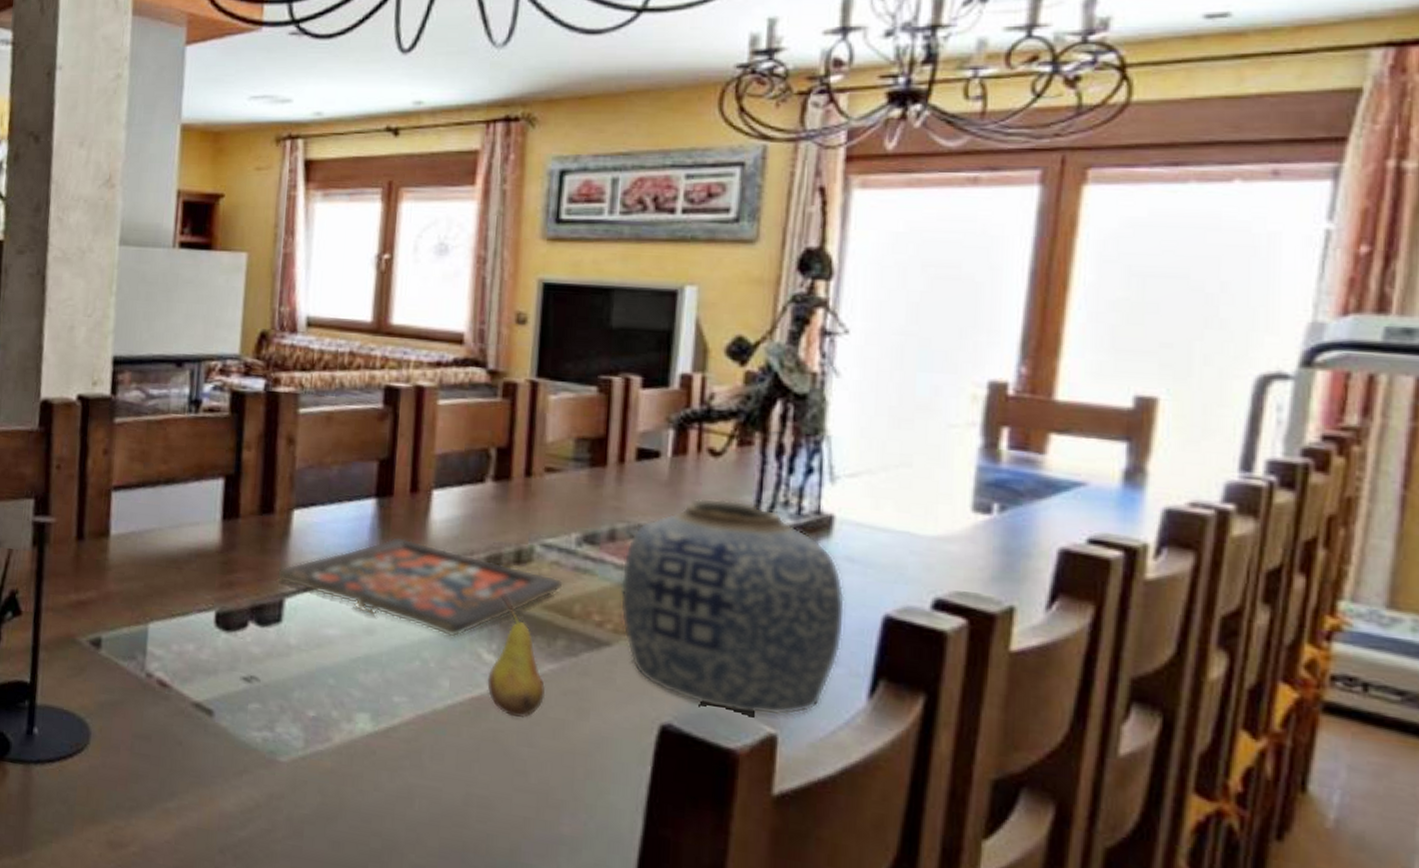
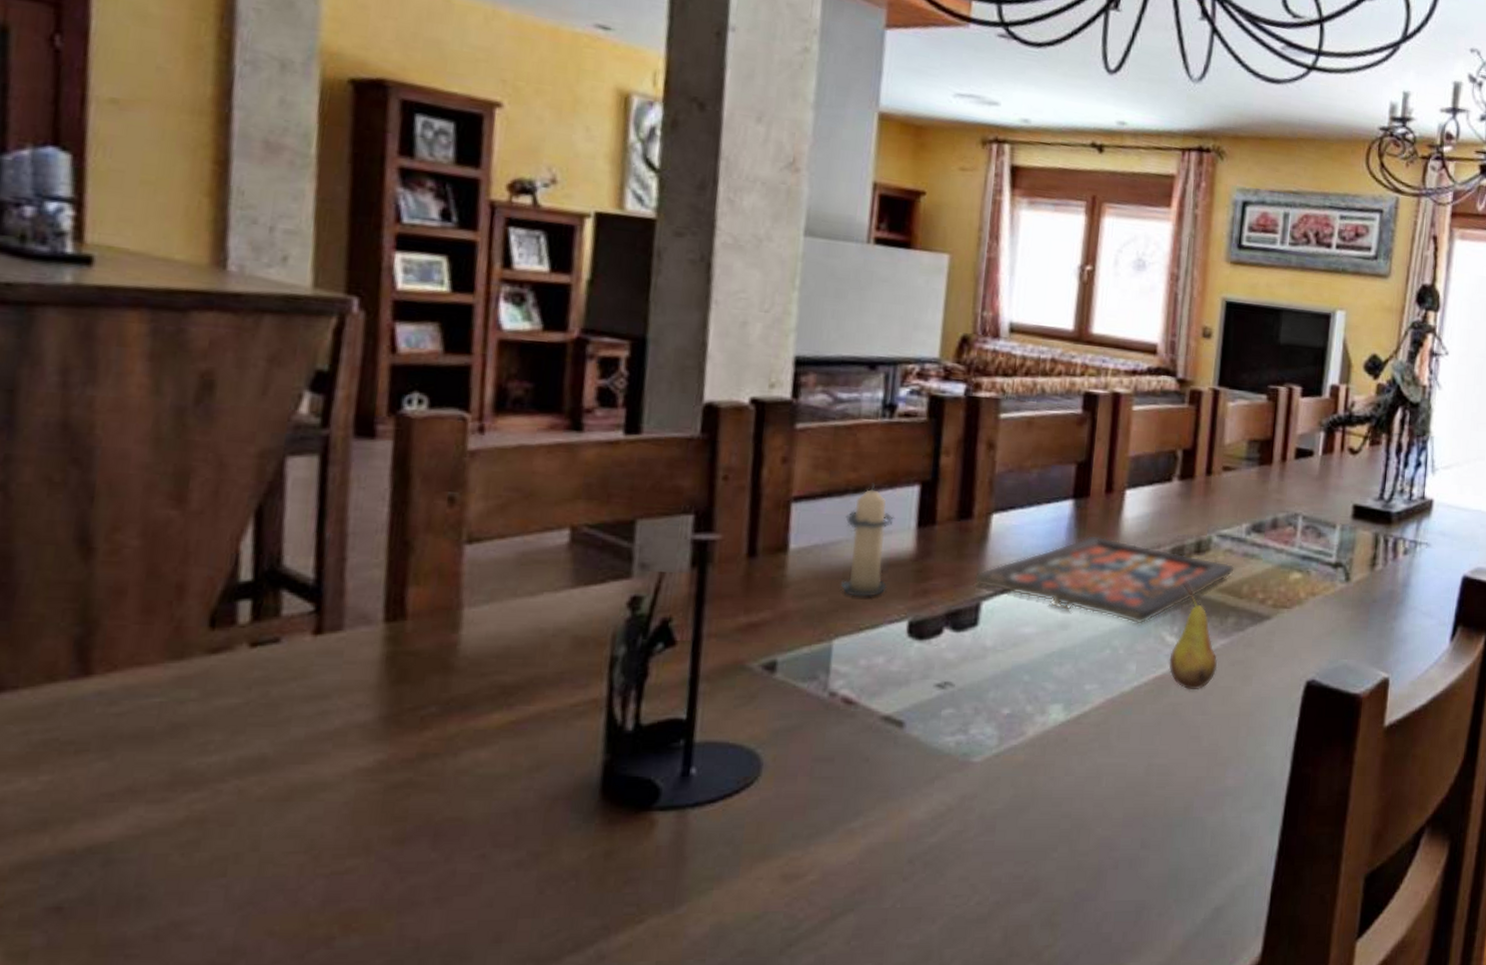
candle: none [155,475,202,585] -> present [841,483,895,597]
vase: present [619,497,846,716] -> none [1278,488,1439,663]

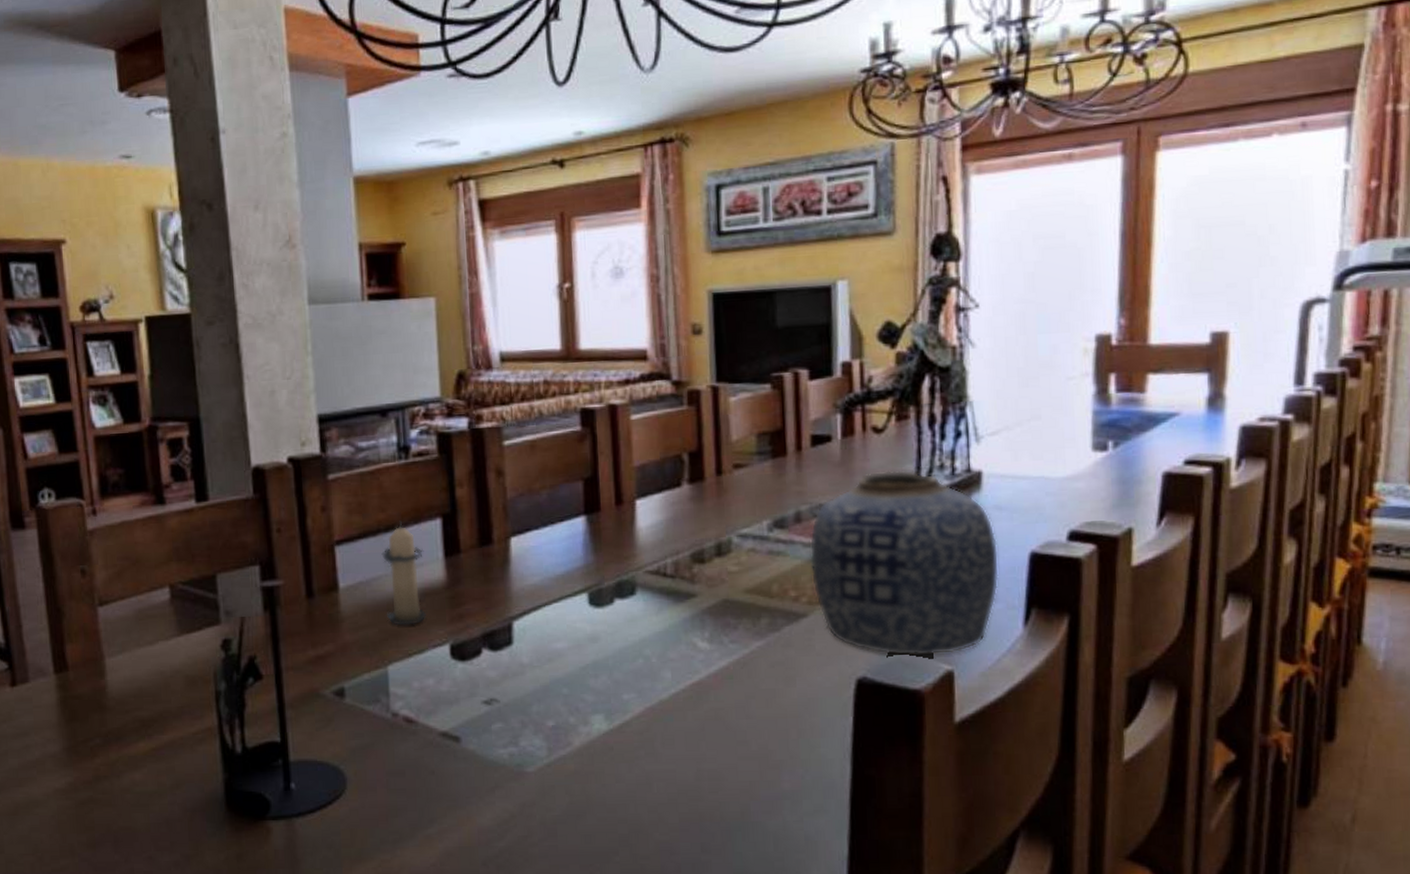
board game: present [974,534,1236,625] -> none [502,547,762,632]
fruit: present [1169,582,1218,691] -> none [704,586,756,695]
vase: none [1278,488,1439,663] -> present [809,469,1000,656]

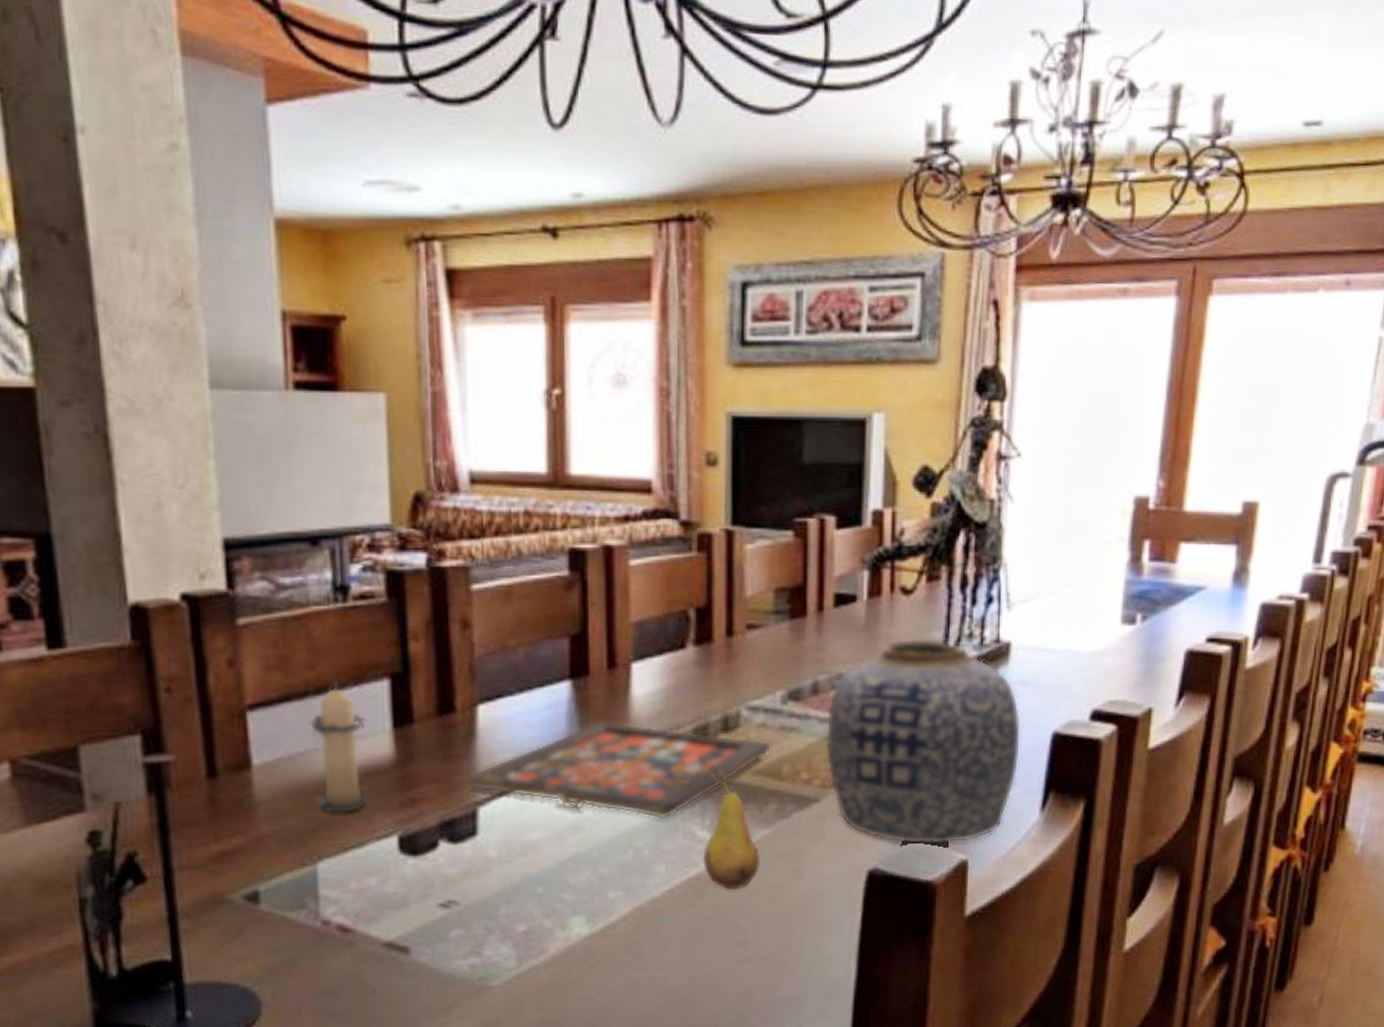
board game: none [502,547,762,632] -> present [466,719,772,820]
fruit: none [704,586,756,695] -> present [703,766,761,891]

